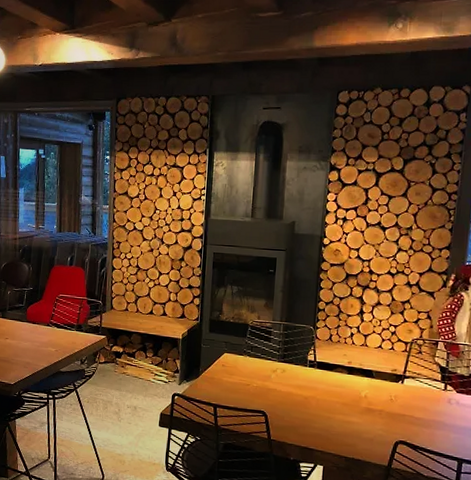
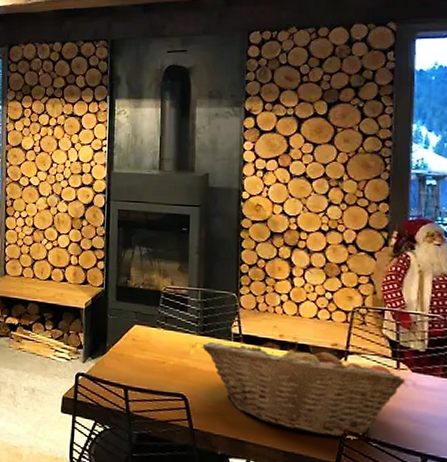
fruit basket: none [282,366,451,446] -> present [202,340,405,437]

